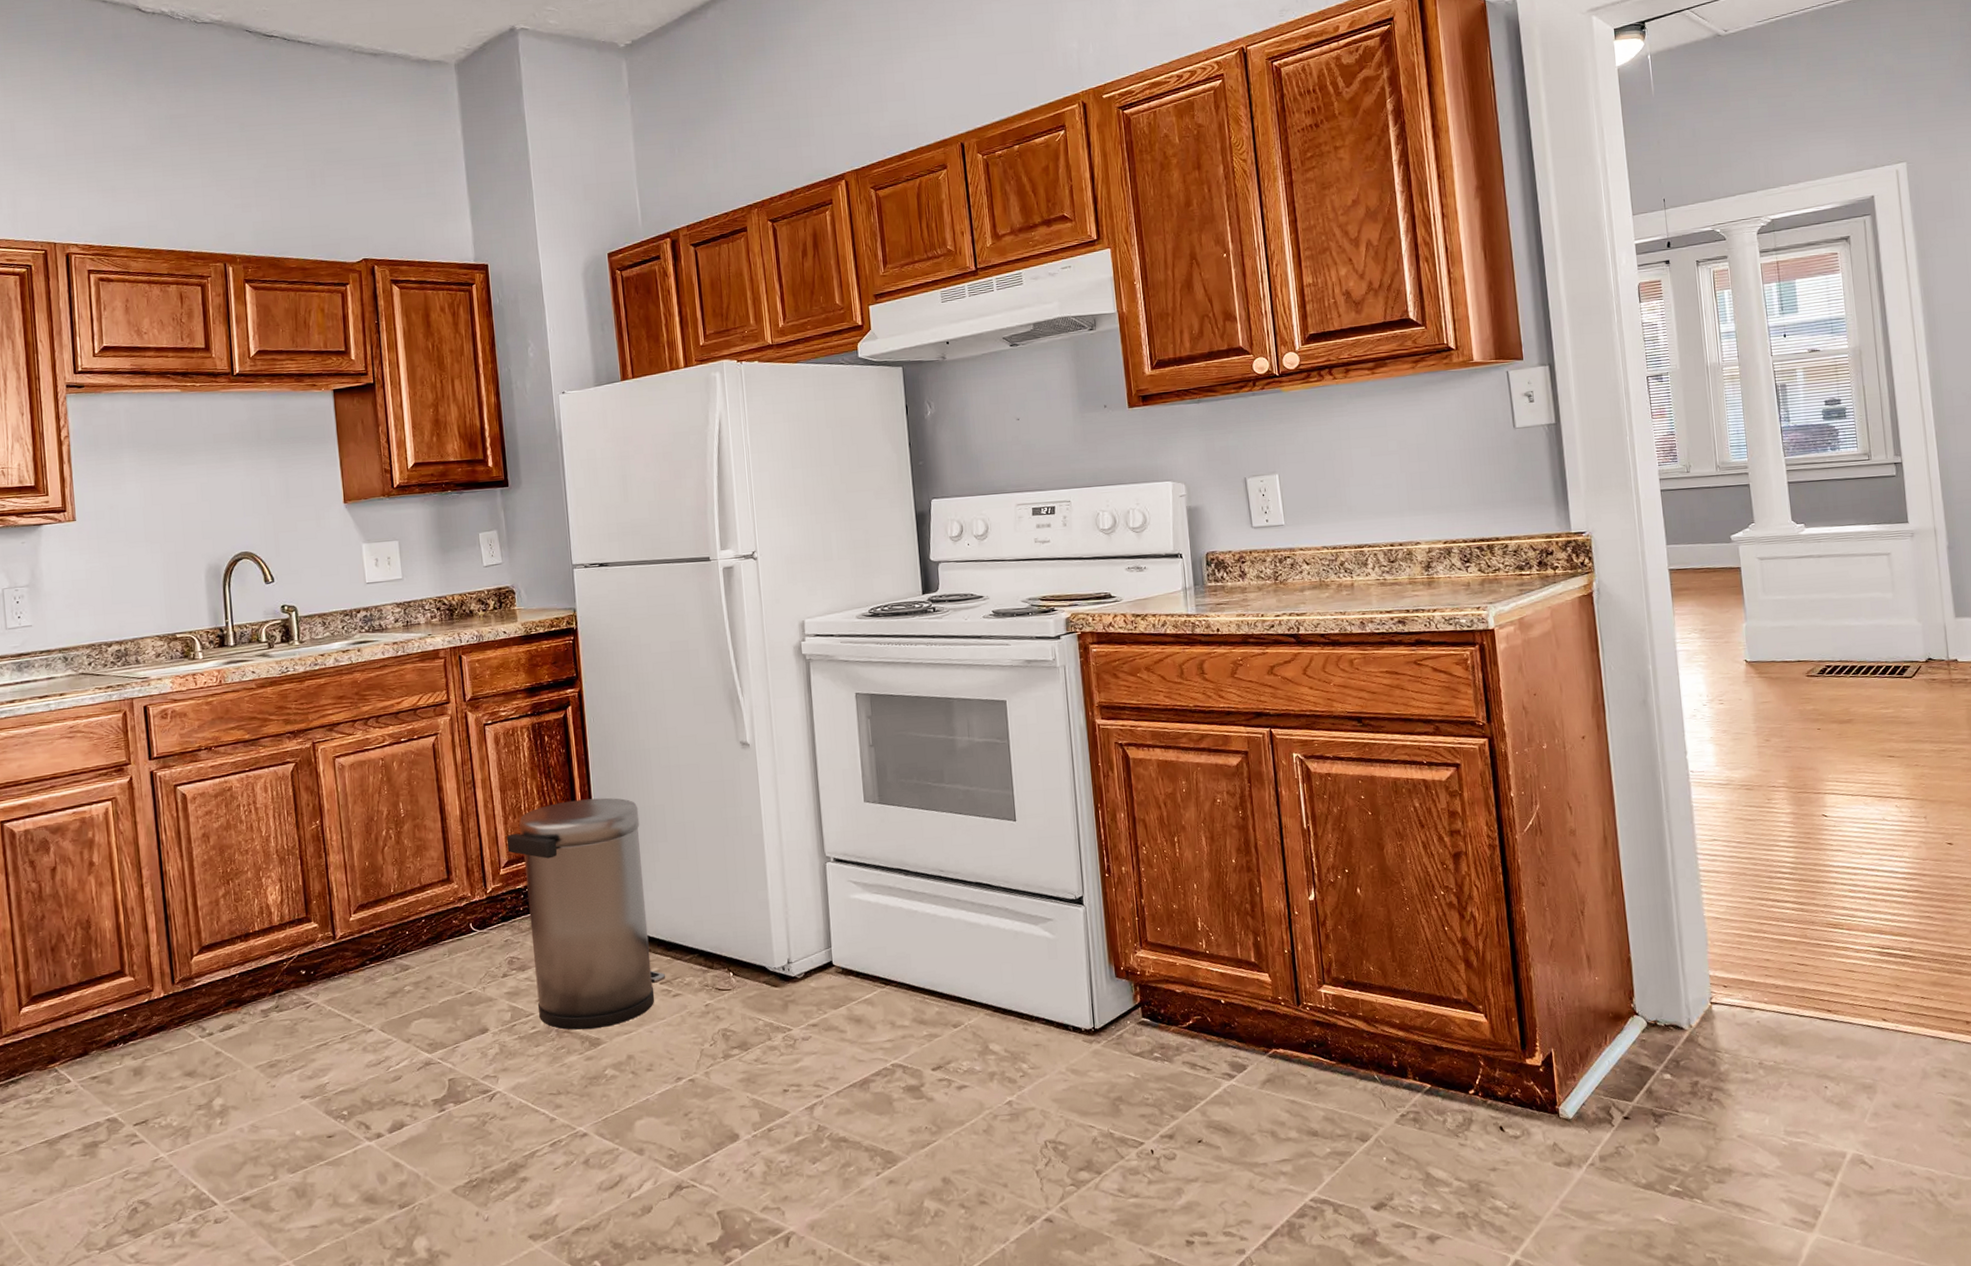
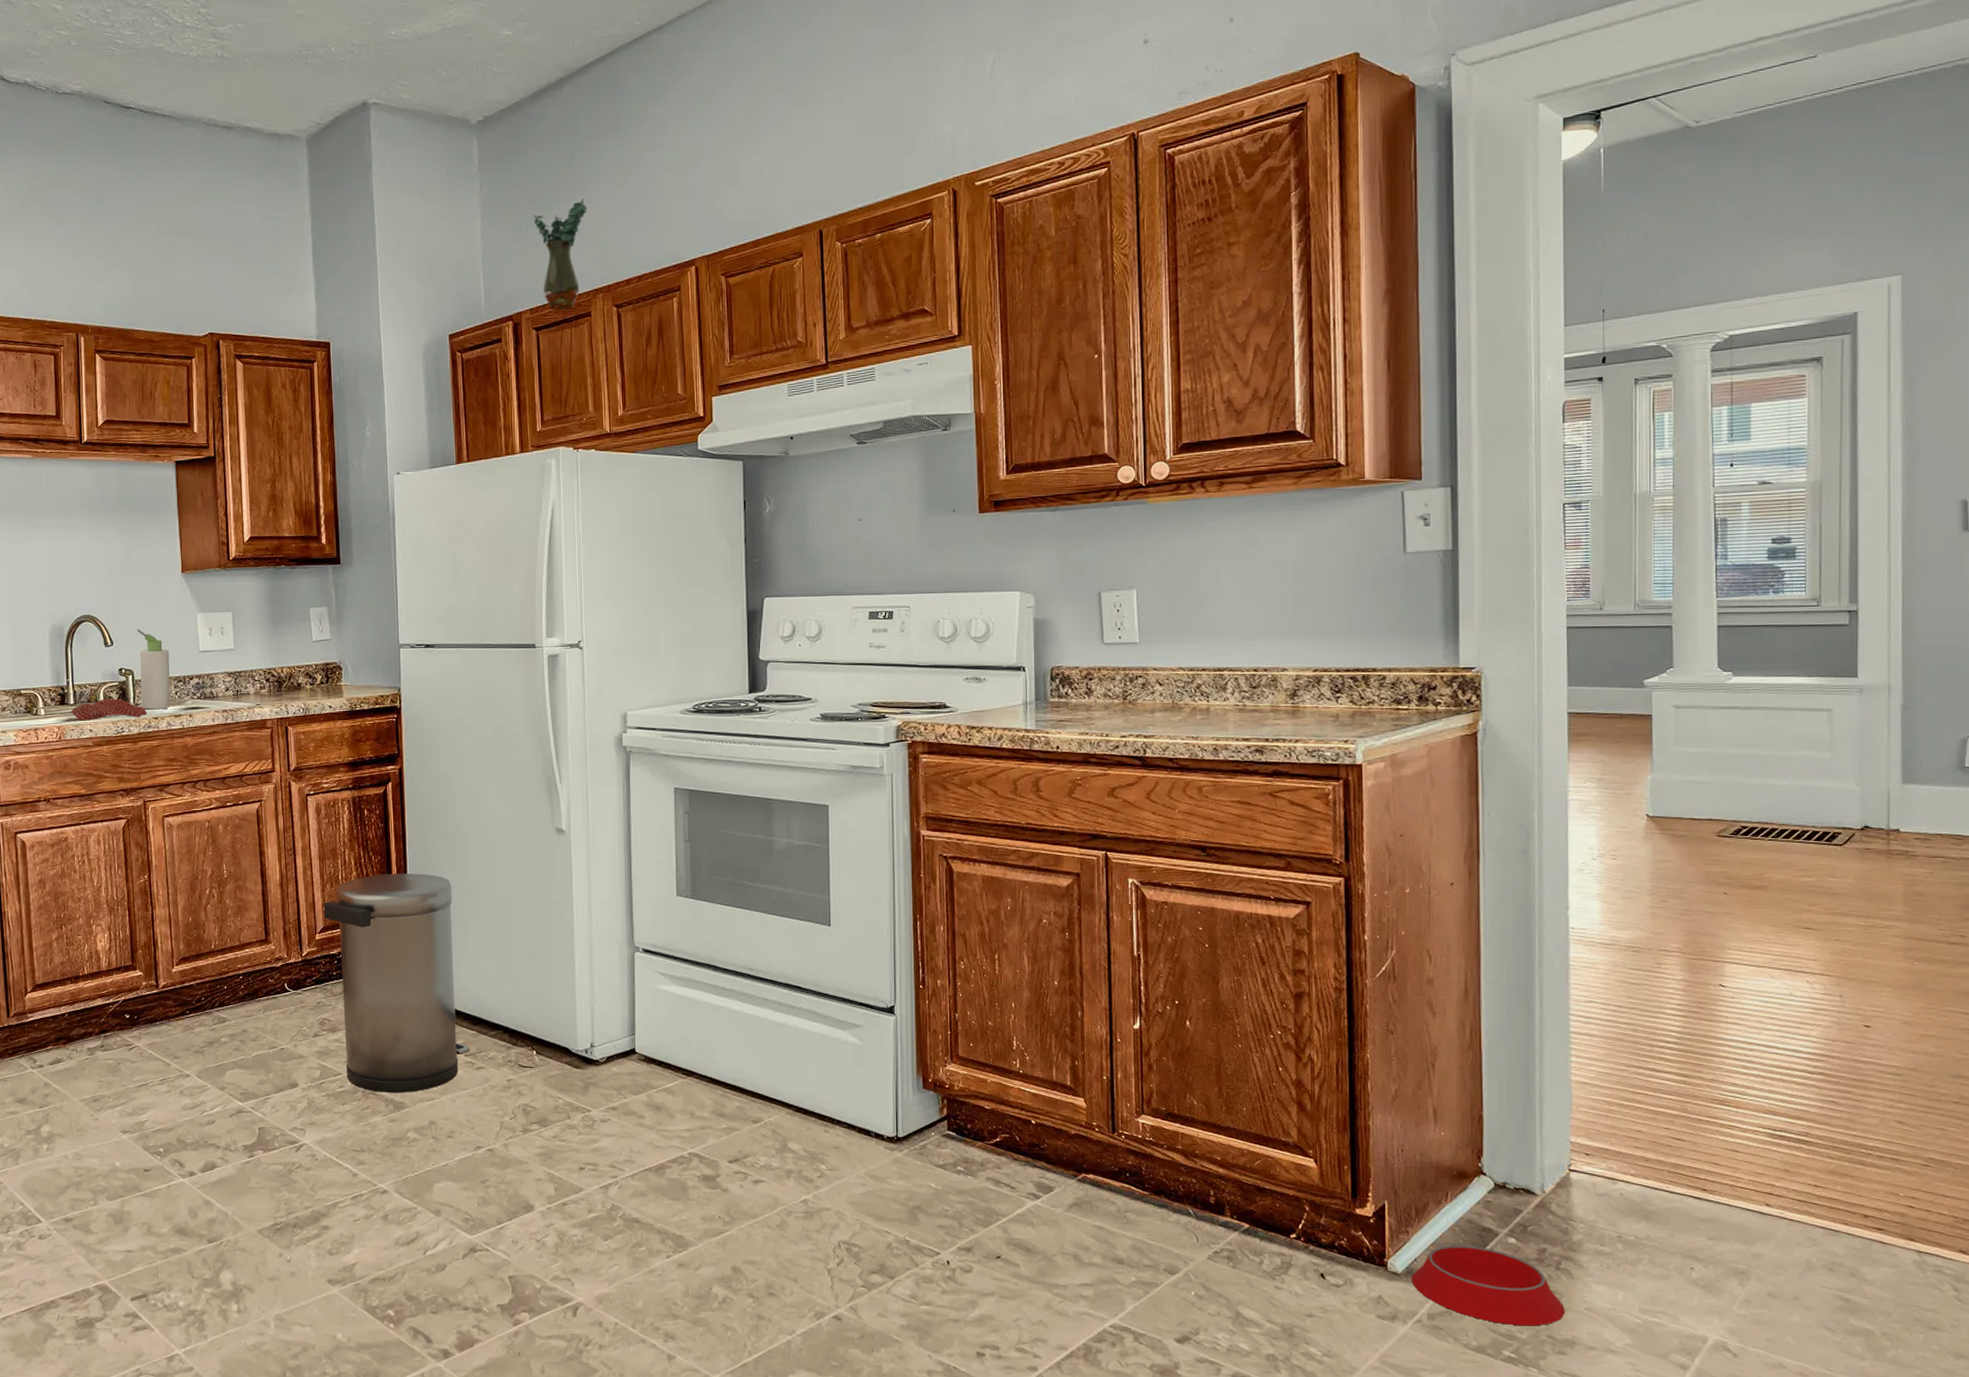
sponge: none [231,636,314,663] -> present [71,698,148,721]
bottle: none [299,563,338,647] -> present [137,629,171,710]
vase: none [686,117,738,227] -> present [534,198,587,311]
pet bowl: none [1582,1085,1720,1160] -> present [1412,1245,1565,1326]

